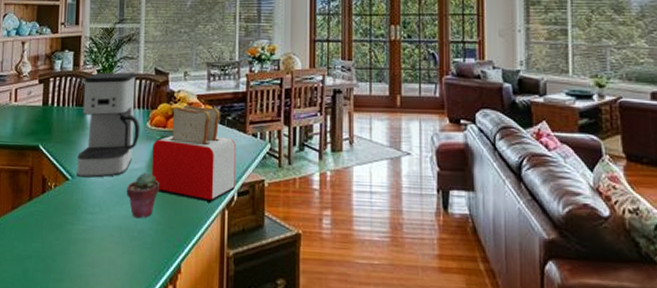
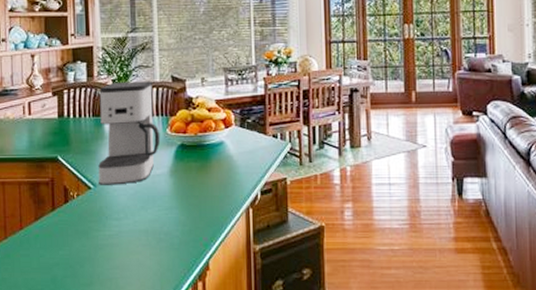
potted succulent: present [127,172,160,219] -> none [151,177,184,222]
toaster: present [152,105,236,203] -> none [174,110,258,203]

